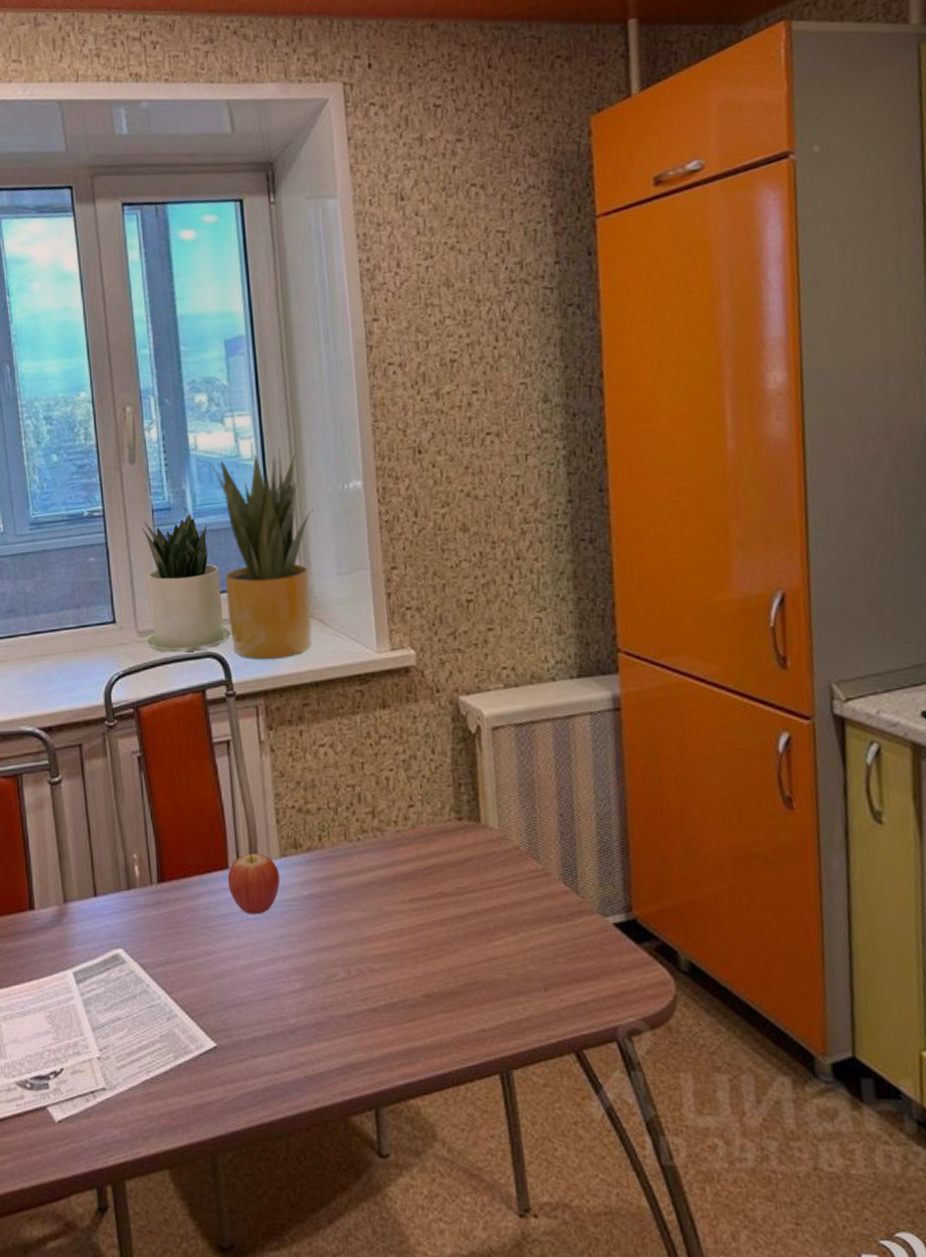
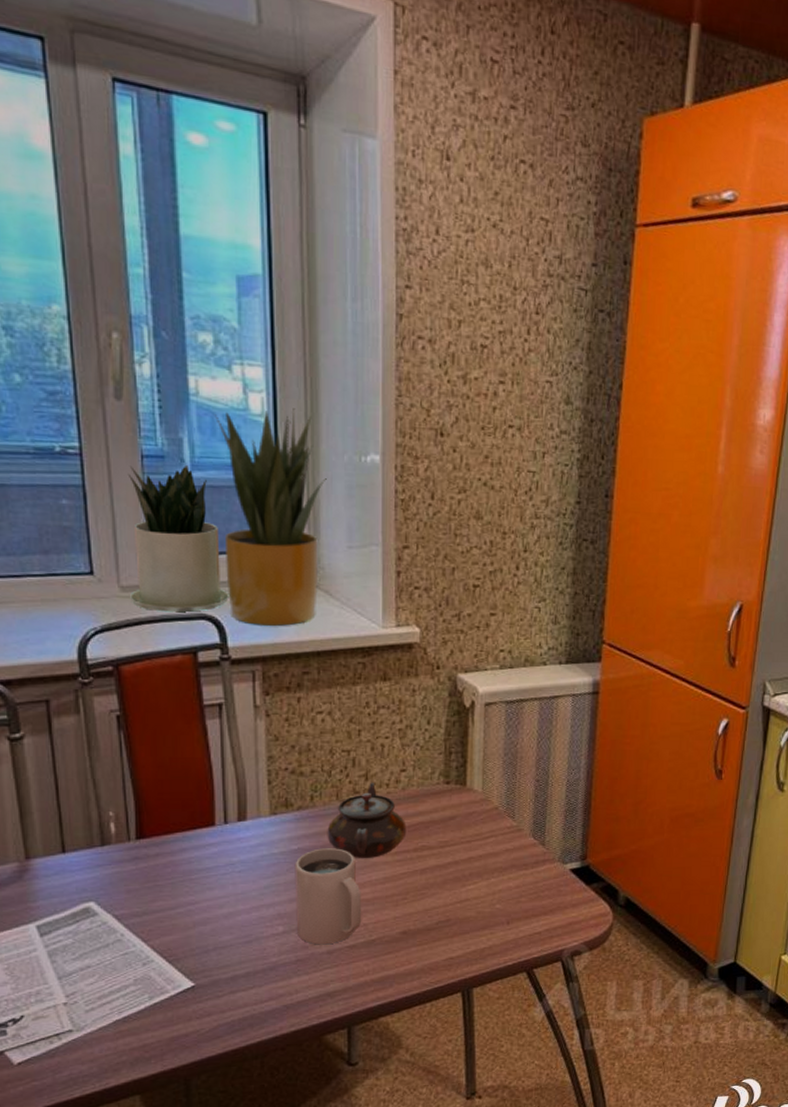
fruit: present [227,853,281,915] -> none [213,811,269,868]
mug: none [307,894,381,1006] -> present [295,848,362,945]
teapot: none [337,819,421,906] -> present [327,782,407,858]

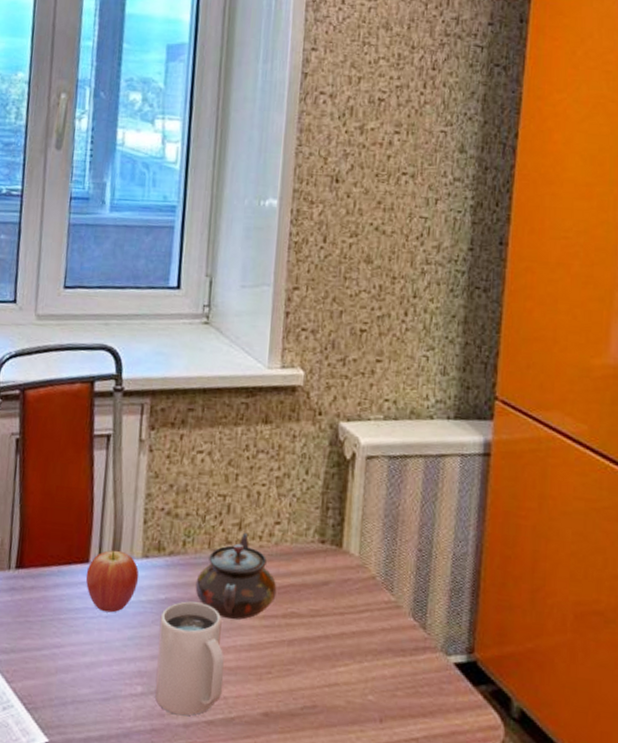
planter: present [127,464,231,613] -> none [42,206,130,343]
fruit: none [213,811,269,868] -> present [85,550,140,613]
planter: present [215,408,325,626] -> none [128,156,226,361]

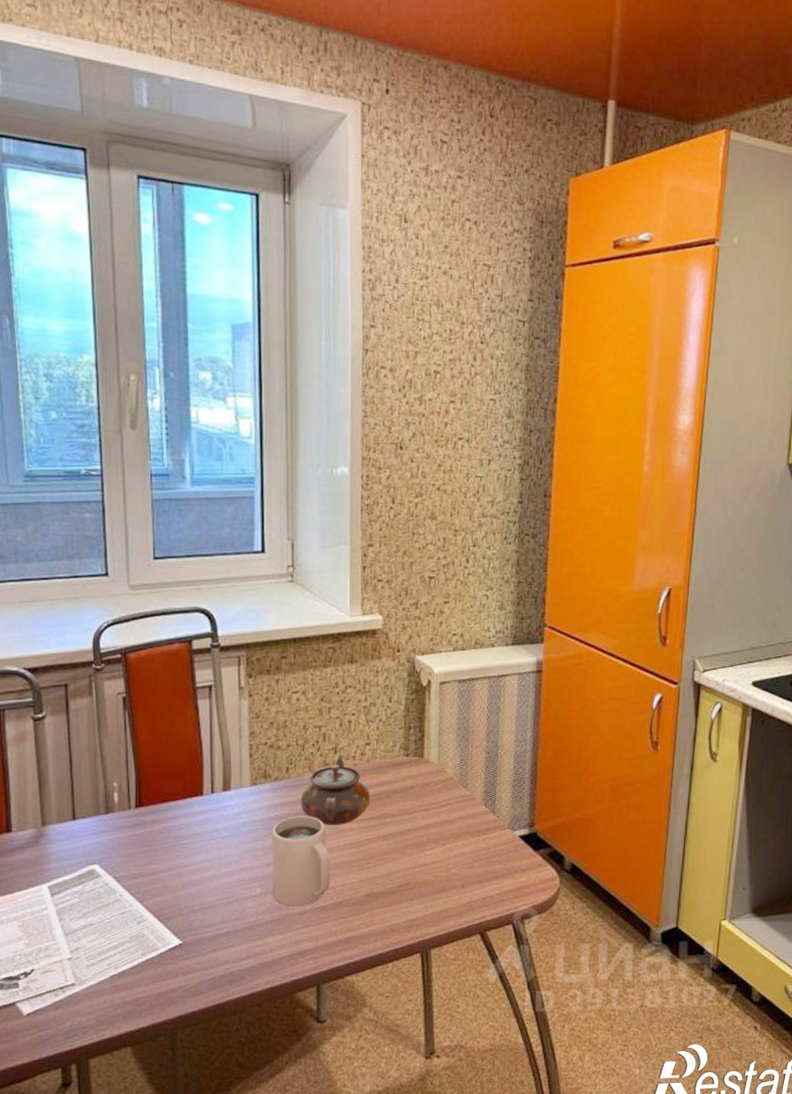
fruit: present [85,550,140,613] -> none [201,782,250,834]

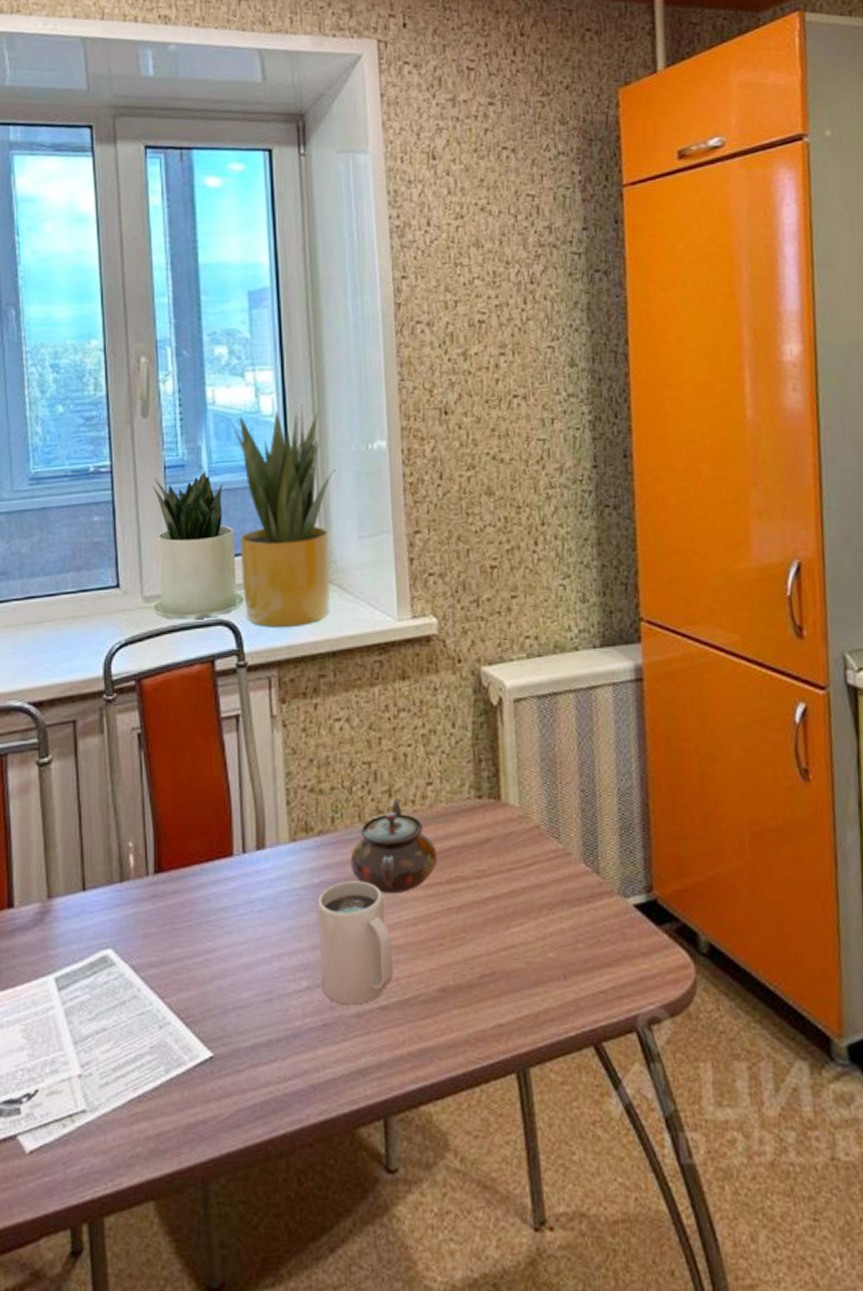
planter: none [136,481,221,607] -> present [151,470,246,621]
planter: none [212,430,302,616] -> present [230,405,334,627]

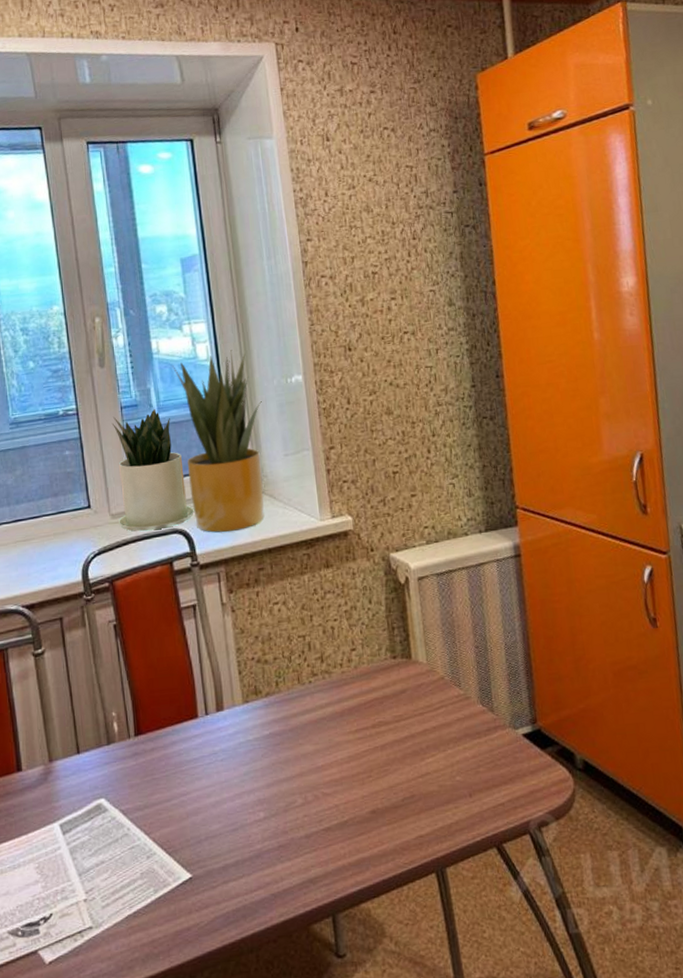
mug: present [317,881,394,1005] -> none [268,730,334,830]
teapot: present [350,799,438,893] -> none [293,663,364,739]

